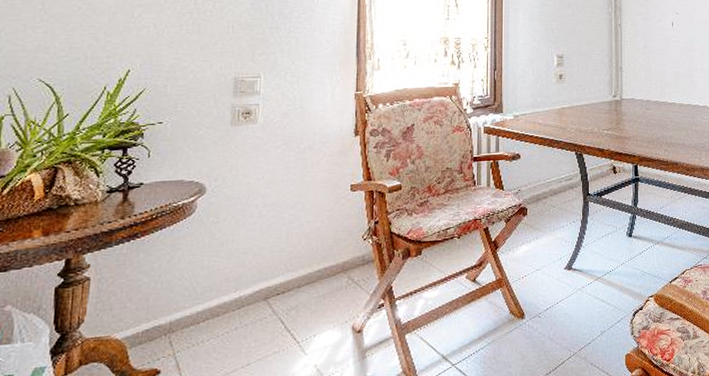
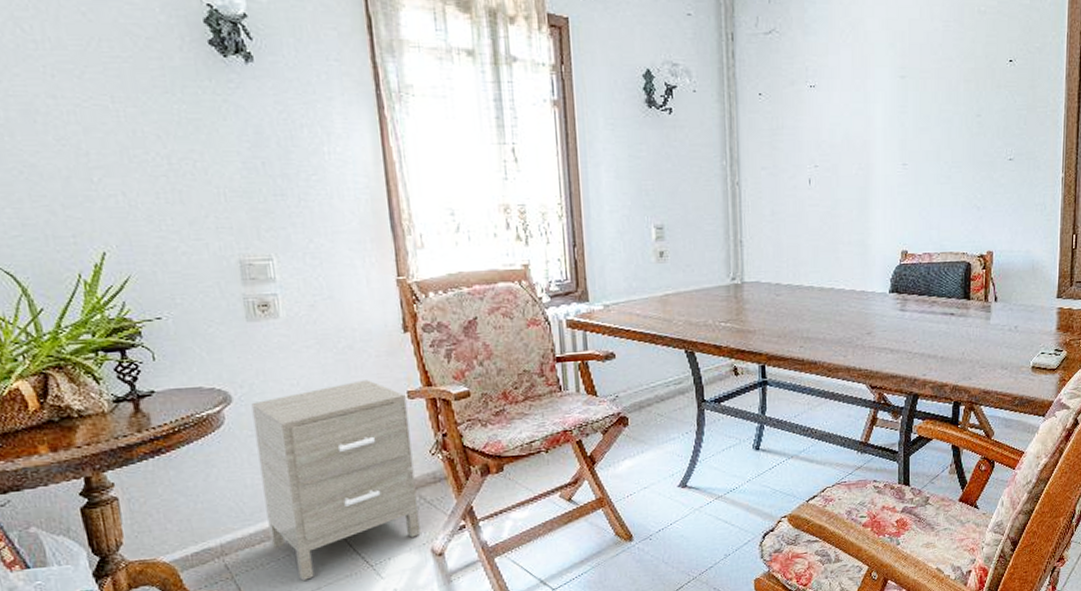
nightstand: none [214,175,349,357] -> present [251,380,421,581]

